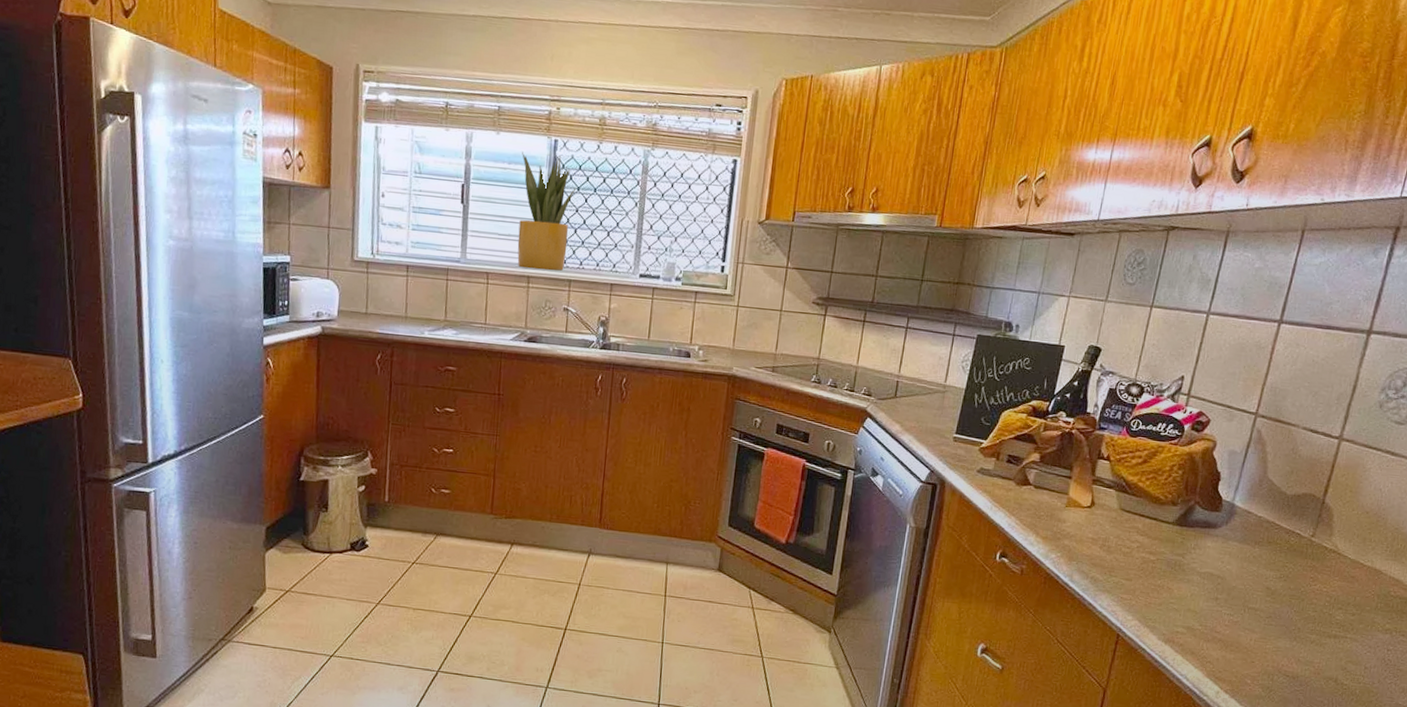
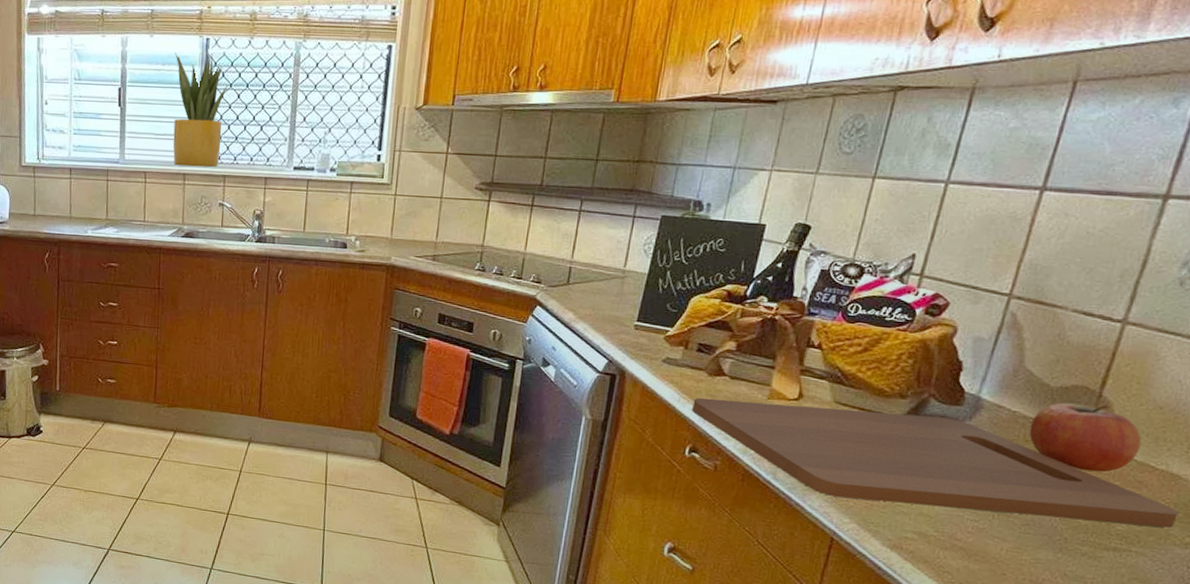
cutting board: none [1002,506,1381,616] -> present [692,397,1179,528]
fruit: none [1271,508,1354,569] -> present [1029,402,1142,473]

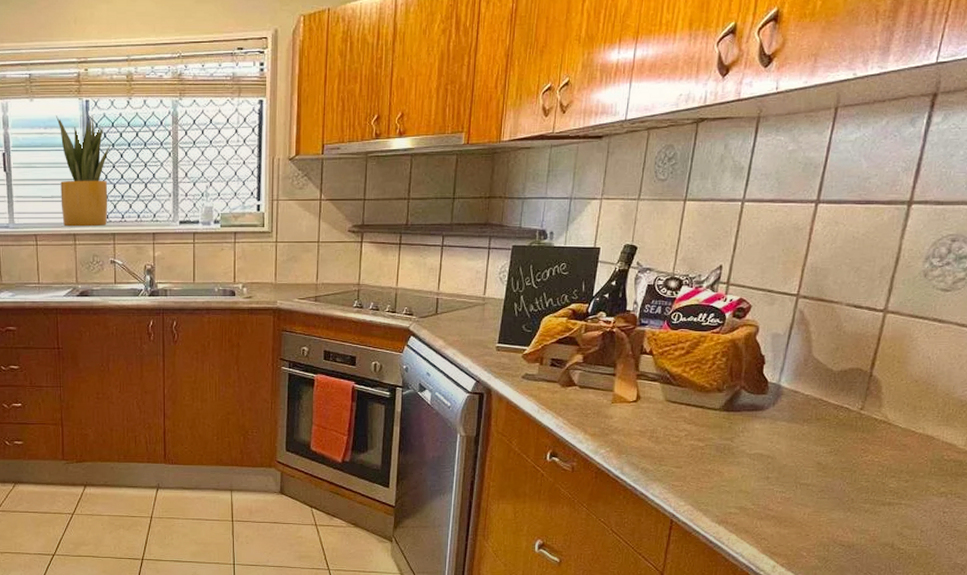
cutting board: present [692,397,1179,528] -> none [550,406,934,483]
fruit: present [1029,402,1142,473] -> none [819,382,904,440]

